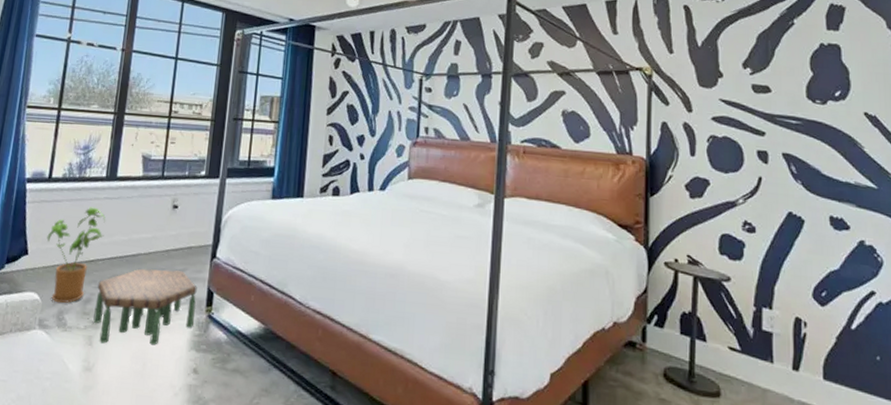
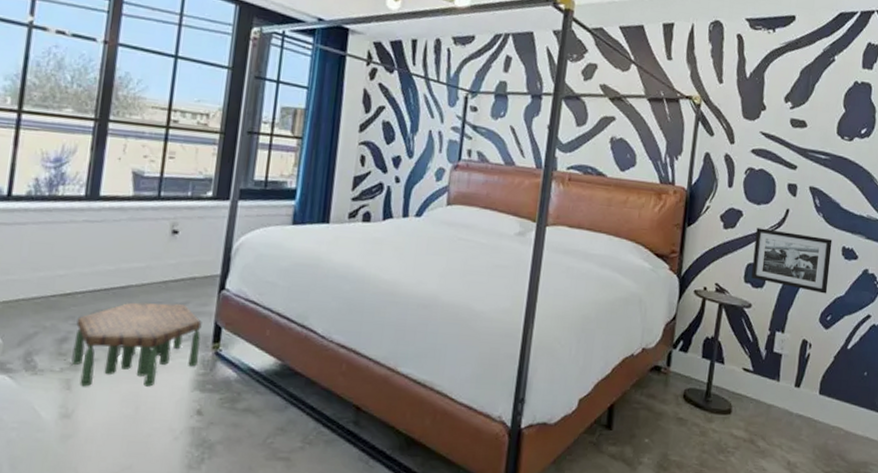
house plant: present [46,207,106,304] -> none [7,231,85,344]
picture frame: none [727,197,818,267] -> present [751,228,833,294]

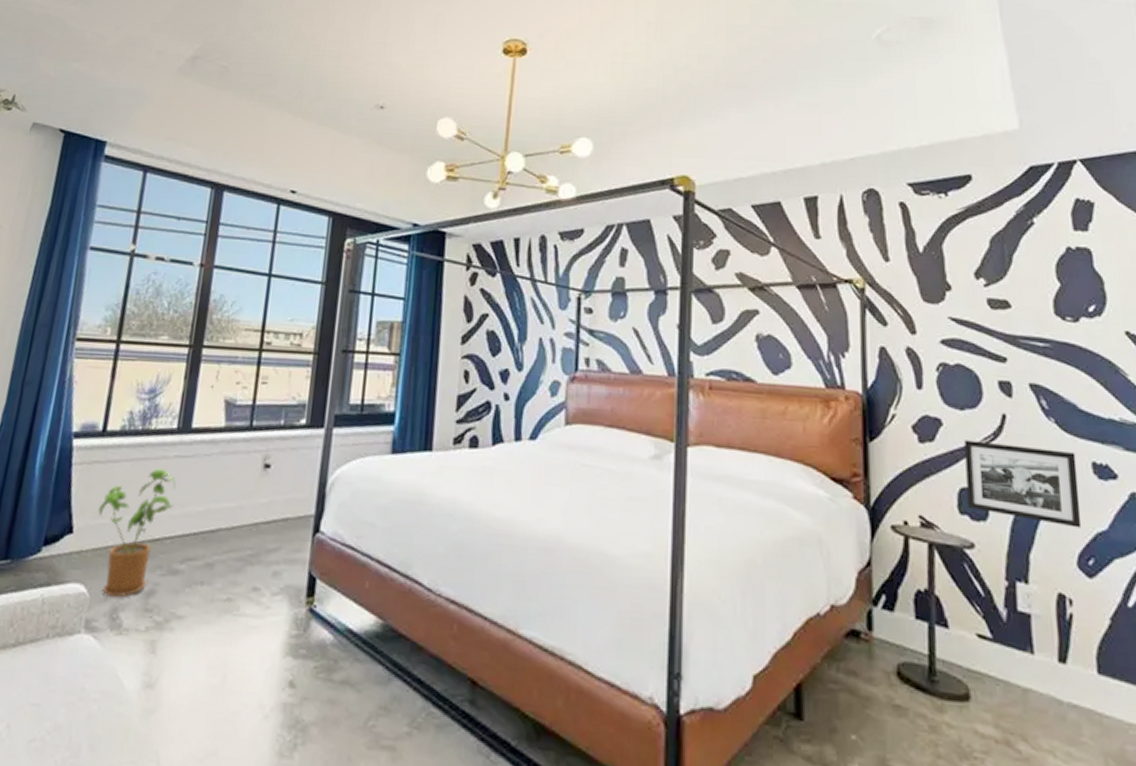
house plant: none [7,231,85,344] -> present [98,468,176,598]
side table: present [71,302,202,387] -> none [157,548,295,651]

